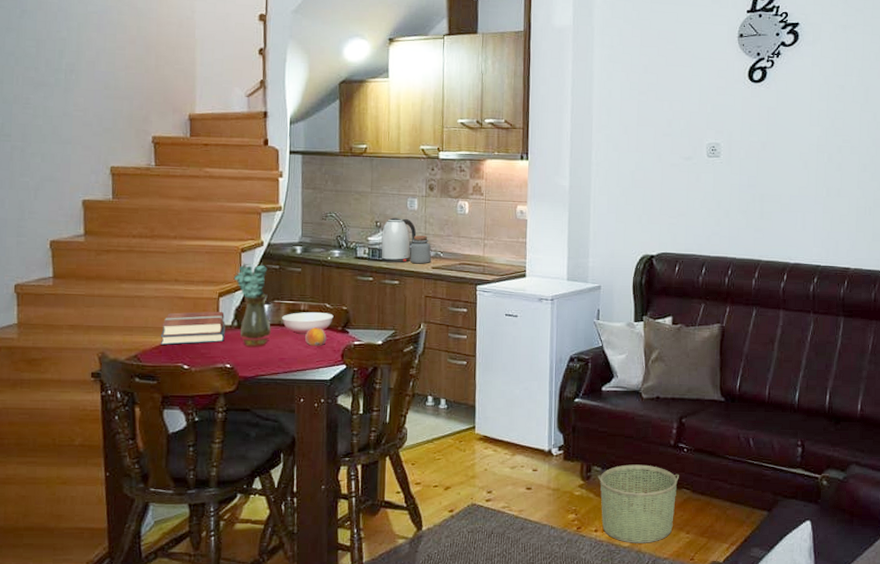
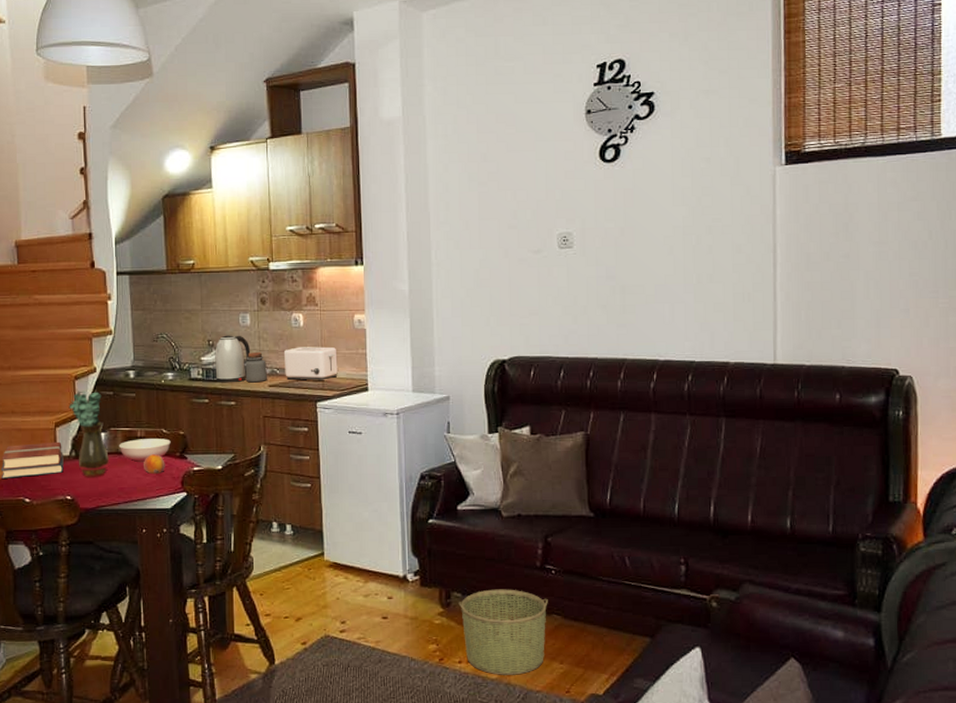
toaster: none [448,233,499,266] -> present [283,346,338,382]

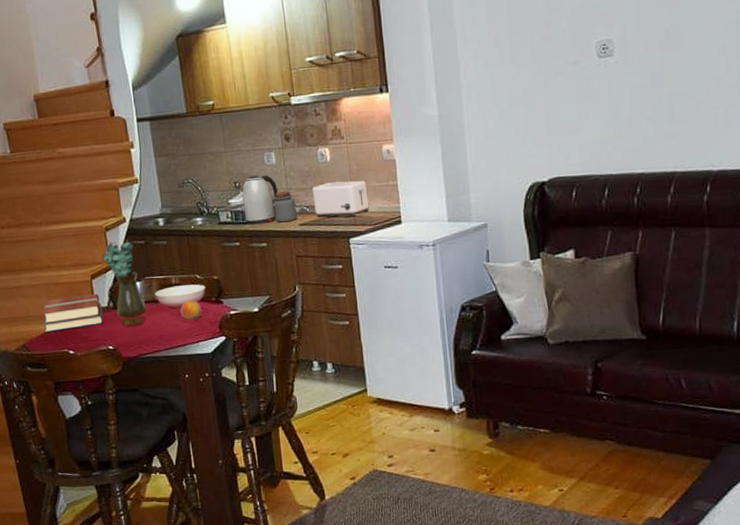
basket: present [458,589,548,675] -> none [507,416,601,502]

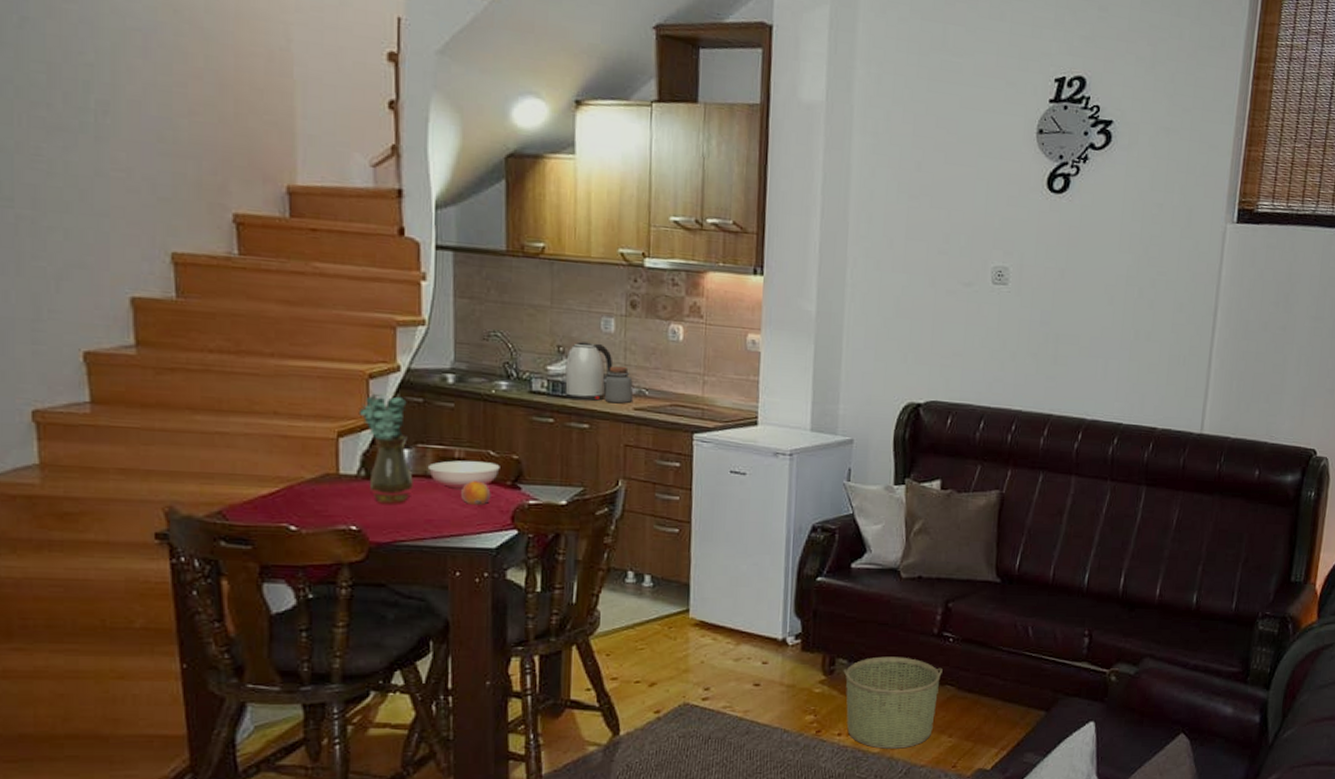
books: present [43,293,104,332] -> none [254,455,348,499]
toaster: present [312,180,369,217] -> none [655,365,723,409]
basket: none [507,416,601,502] -> present [843,656,943,749]

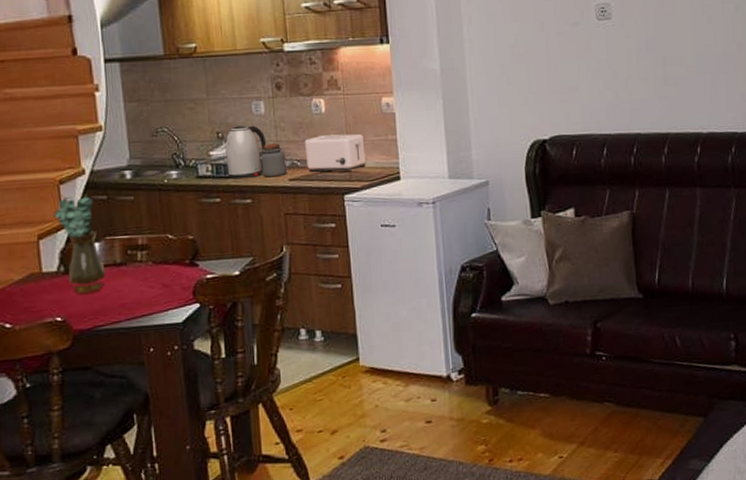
bowl: present [427,460,500,491] -> none [116,245,179,274]
fruit: present [461,481,491,506] -> none [147,263,173,287]
toaster: none [655,365,723,409] -> present [304,133,366,172]
basket: present [843,656,943,749] -> none [506,380,600,471]

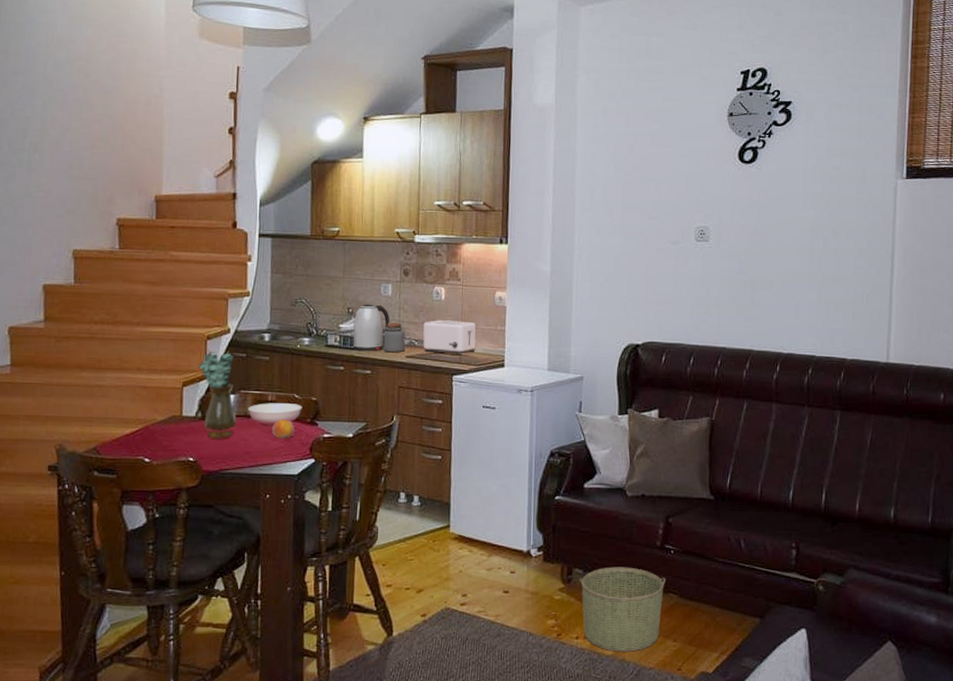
bowl: none [116,245,179,274] -> present [247,403,302,427]
fruit: none [147,263,173,287] -> present [272,419,295,440]
basket: none [506,380,600,471] -> present [579,567,666,652]

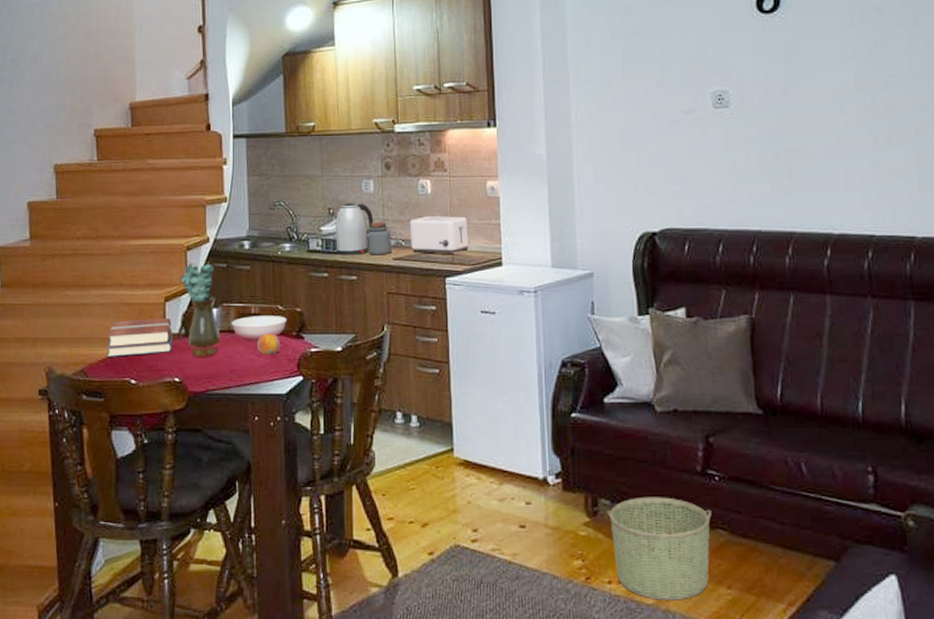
books: none [120,401,189,437] -> present [106,317,173,357]

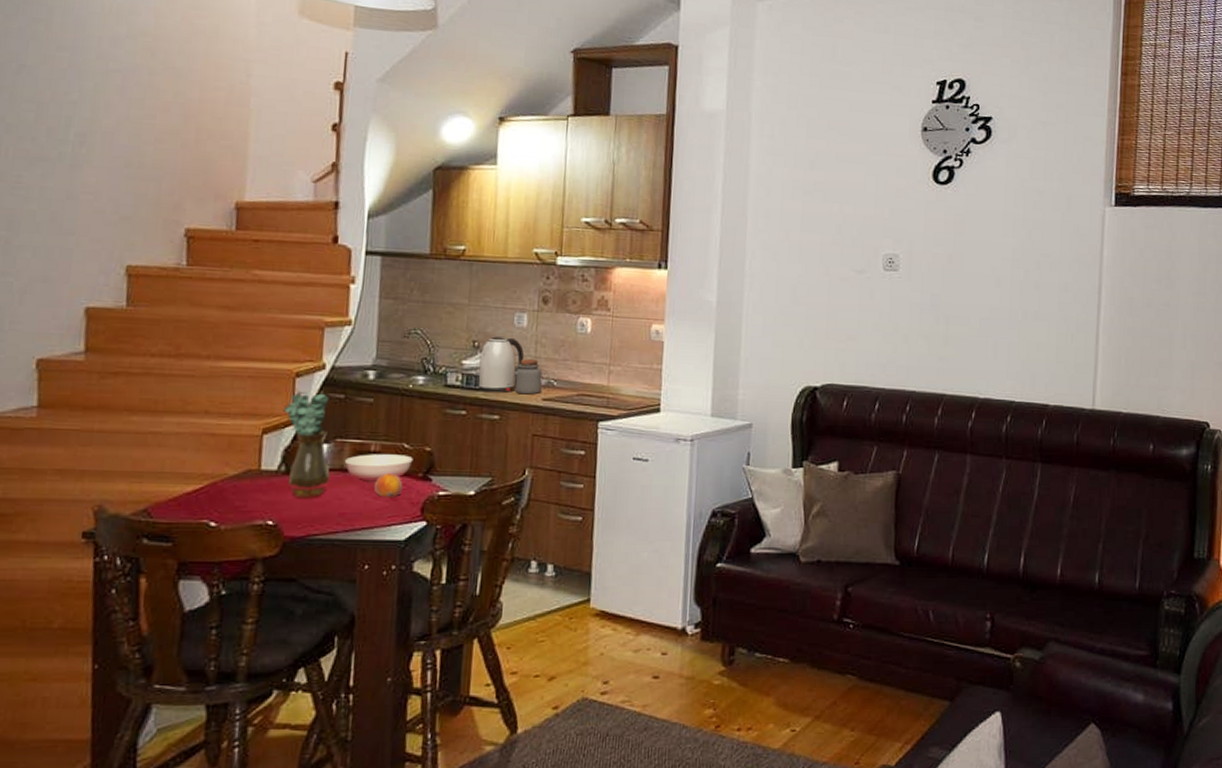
books: present [106,317,173,357] -> none [179,452,270,496]
toaster: present [409,216,469,255] -> none [563,356,628,398]
basket: present [607,497,712,601] -> none [743,645,843,745]

